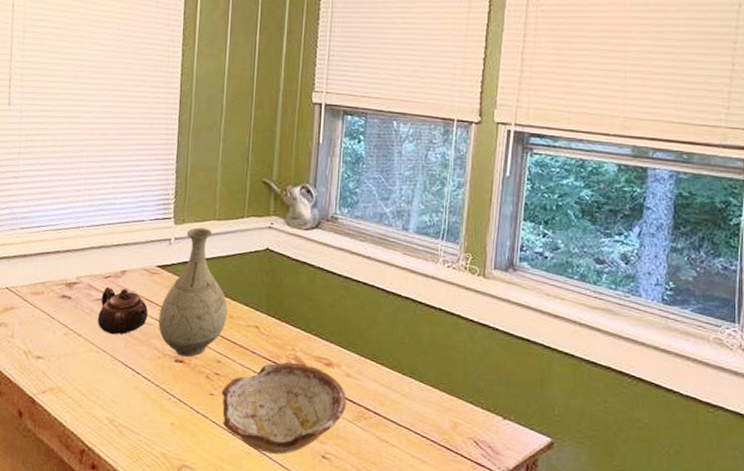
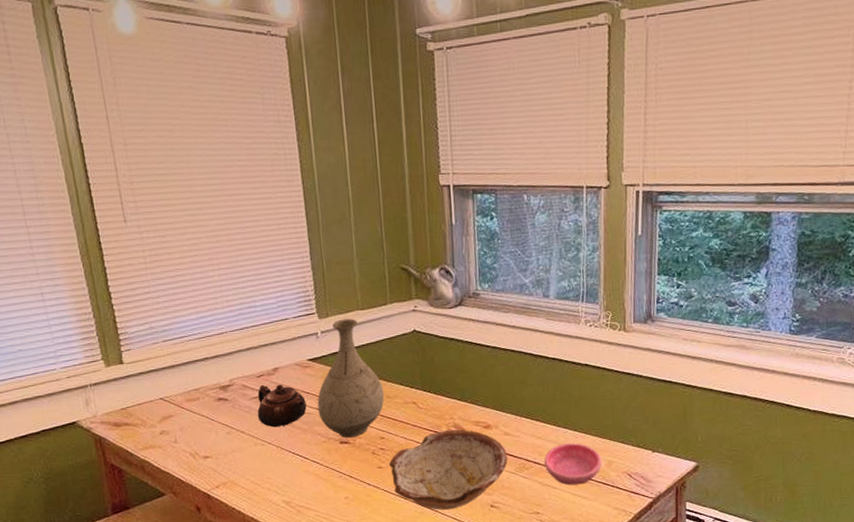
saucer: none [385,395,447,446] -> present [544,443,602,485]

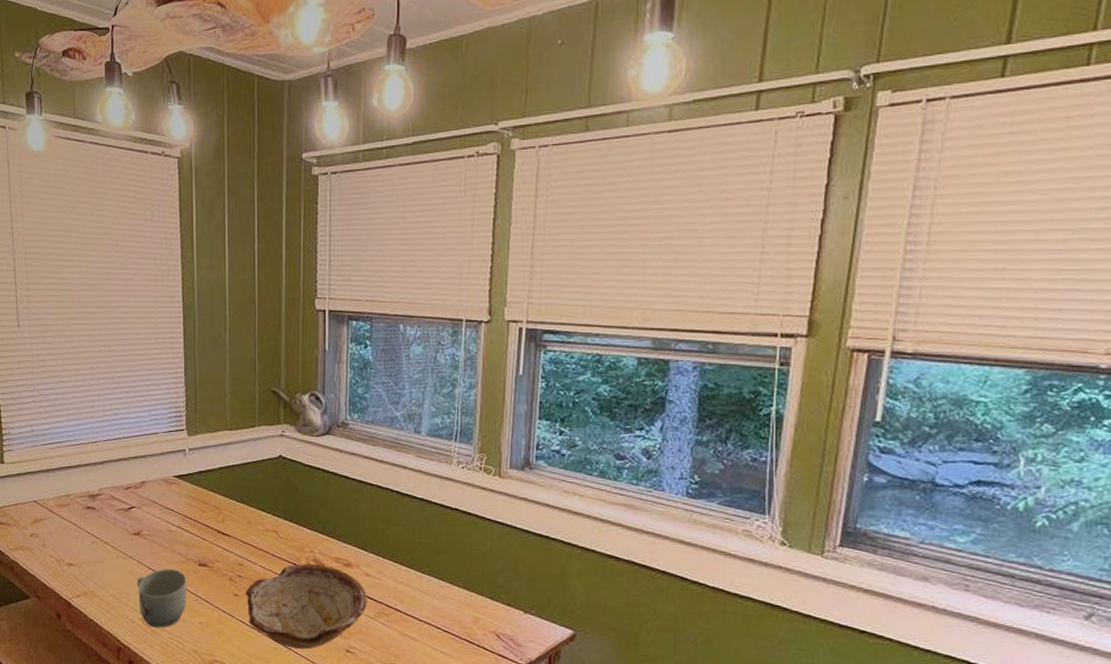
teapot: present [257,384,307,428] -> none [122,497,169,542]
mug: none [277,450,331,508] -> present [137,569,187,628]
vase: present [317,318,385,438] -> none [180,438,246,561]
saucer: present [544,443,602,485] -> none [406,592,467,640]

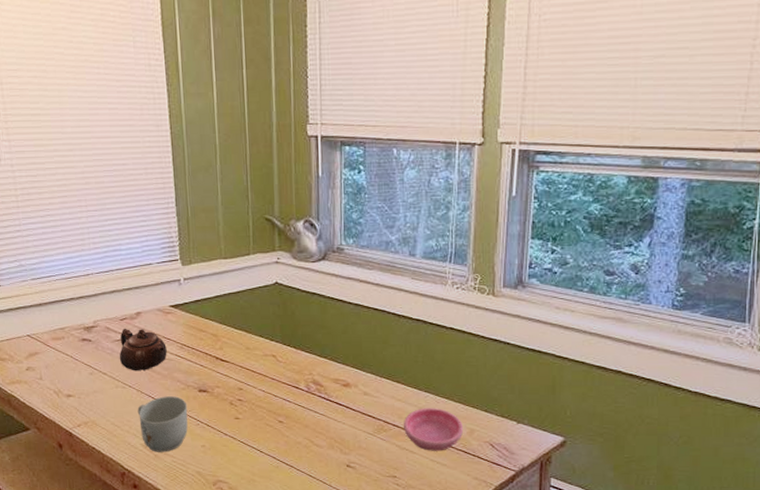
teapot: none [122,497,169,542] -> present [120,328,167,371]
bowl: present [246,563,367,649] -> none [247,385,366,466]
saucer: none [406,592,467,640] -> present [404,408,463,451]

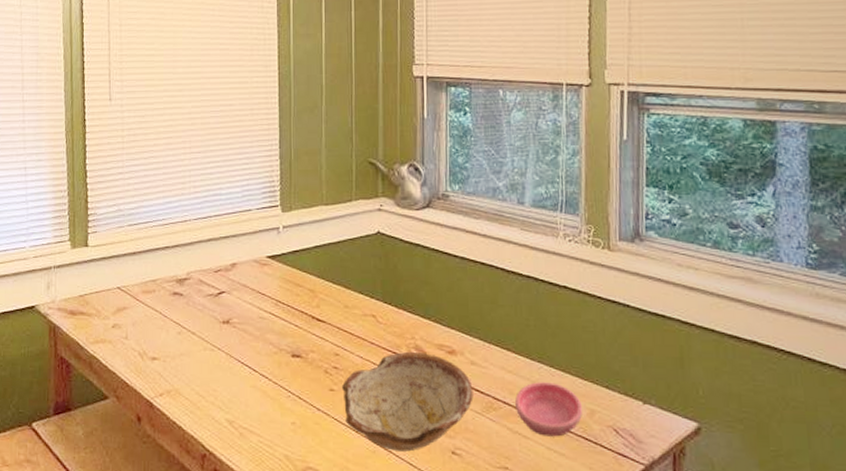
teapot: present [120,328,167,371] -> none [211,281,261,331]
mug: present [137,396,188,452] -> none [225,361,279,430]
bowl: none [247,385,366,466] -> present [342,351,473,452]

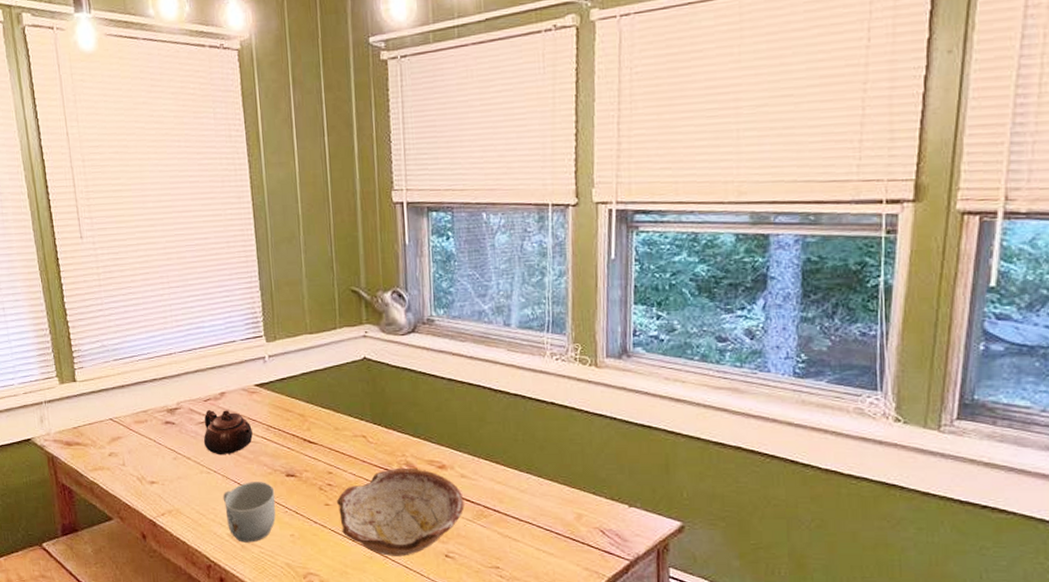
teapot: none [211,281,261,331] -> present [204,409,253,455]
mug: none [225,361,279,430] -> present [223,482,276,543]
saucer: present [515,382,582,437] -> none [505,491,570,539]

